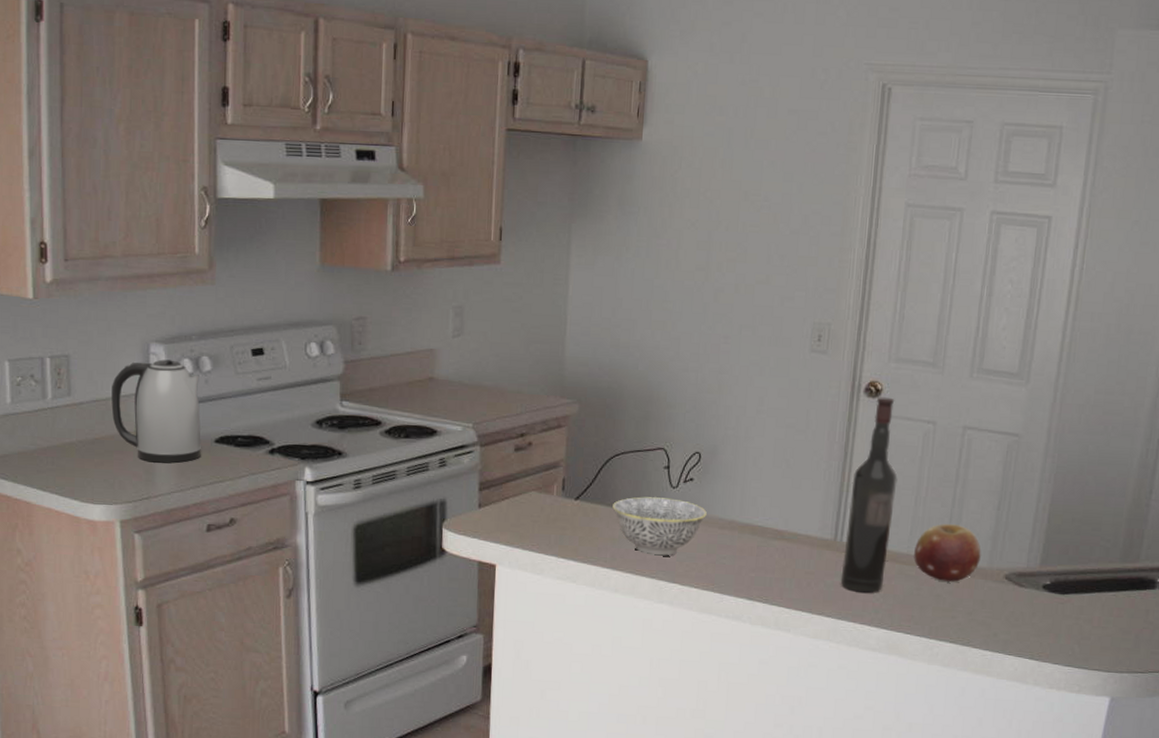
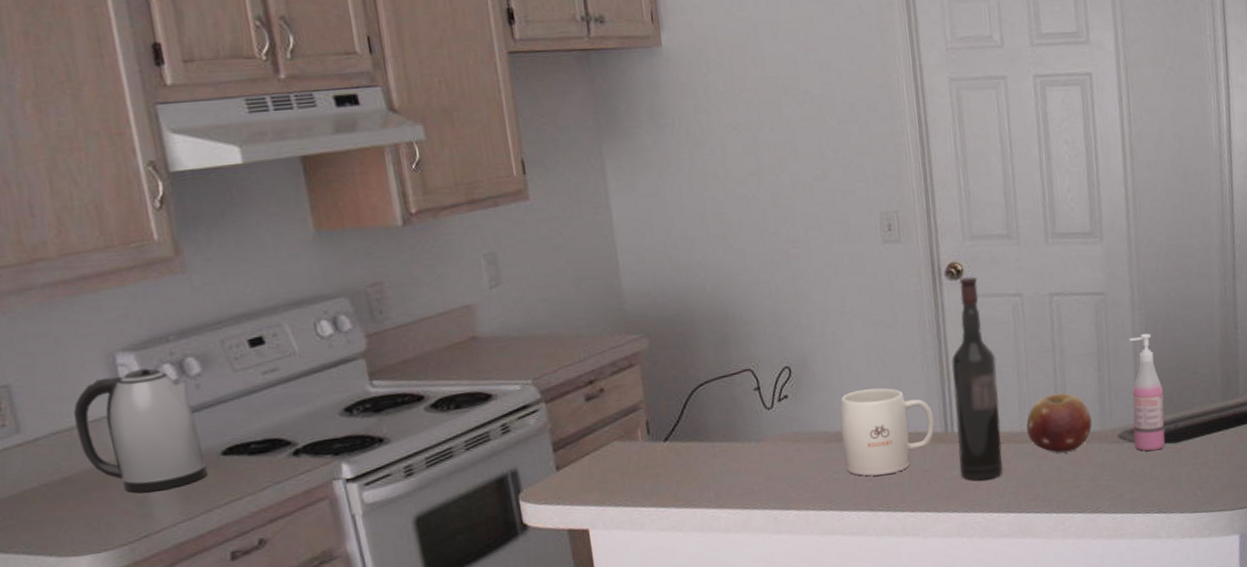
bowl: present [613,497,707,556] -> none [706,420,809,486]
mug: none [734,486,826,569] -> present [840,387,935,477]
soap dispenser: none [1019,481,1061,598] -> present [1129,333,1166,452]

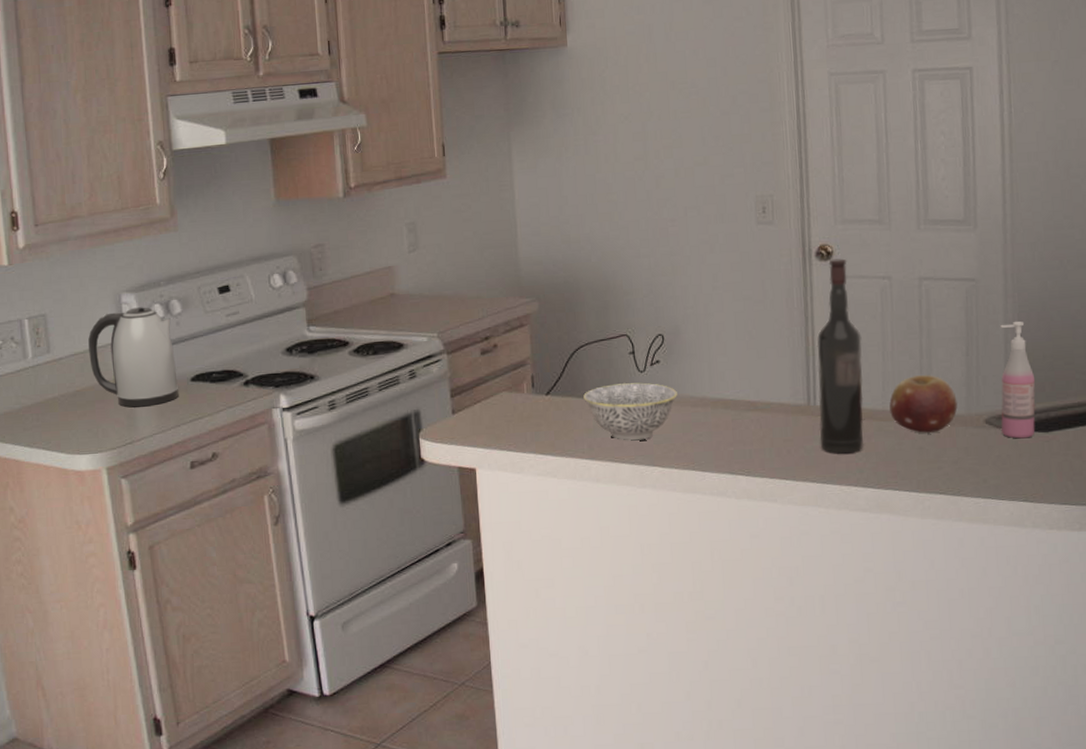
bowl: none [706,420,809,486] -> present [583,382,677,441]
mug: present [840,387,935,477] -> none [707,359,798,441]

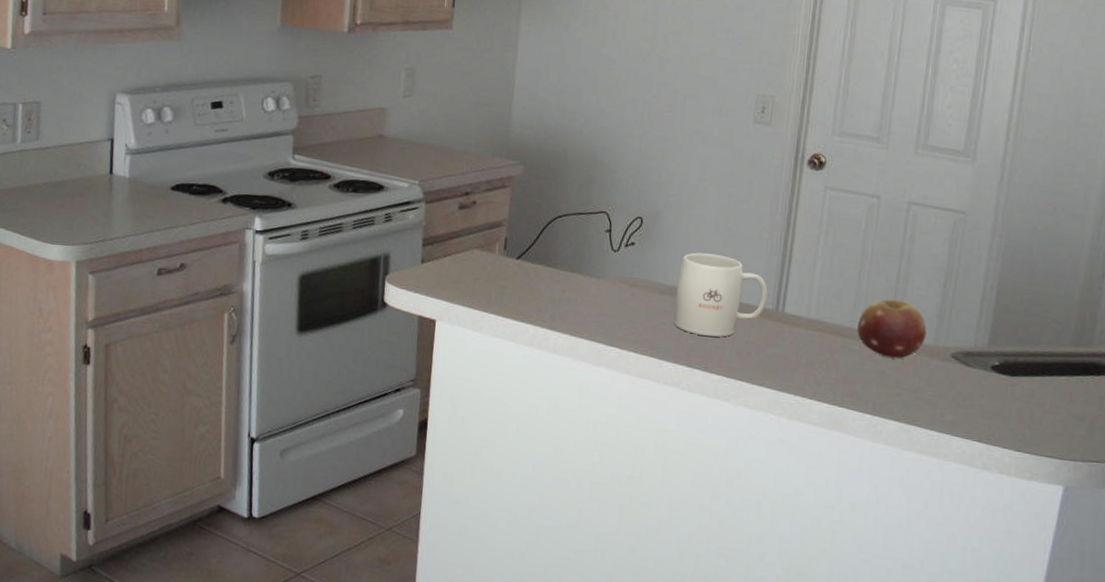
kettle: present [88,307,179,408] -> none [76,109,161,209]
bowl: present [583,382,677,441] -> none [553,259,647,319]
mug: none [707,359,798,441] -> present [674,252,768,337]
wine bottle: present [817,258,864,454] -> none [781,169,841,365]
soap dispenser: present [1000,321,1036,439] -> none [967,260,1010,379]

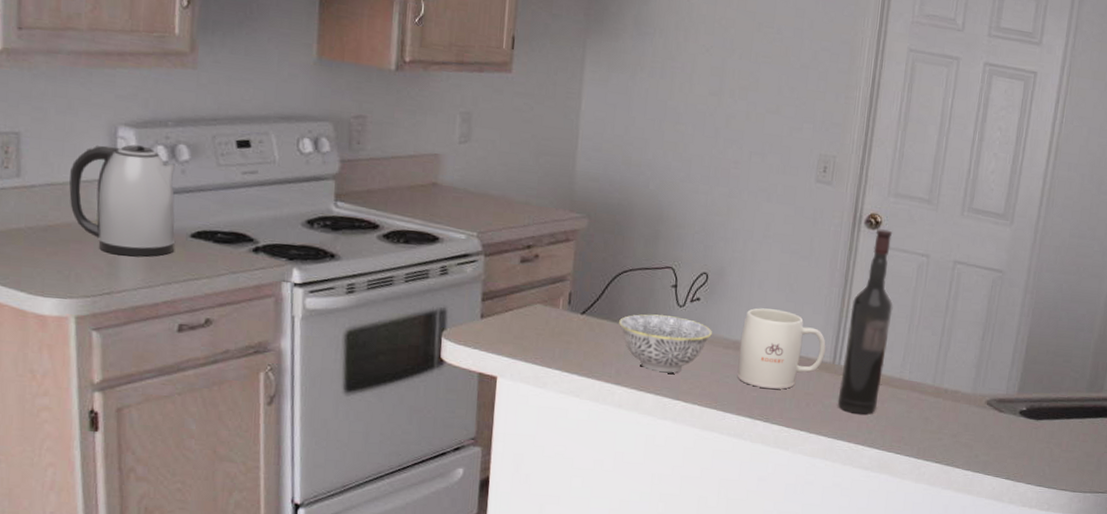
kettle: none [76,109,161,209] -> present [69,144,175,258]
bowl: none [553,259,647,319] -> present [619,314,712,373]
wine bottle: none [781,169,841,365] -> present [837,229,893,414]
fruit: present [857,298,927,358] -> none [905,351,966,406]

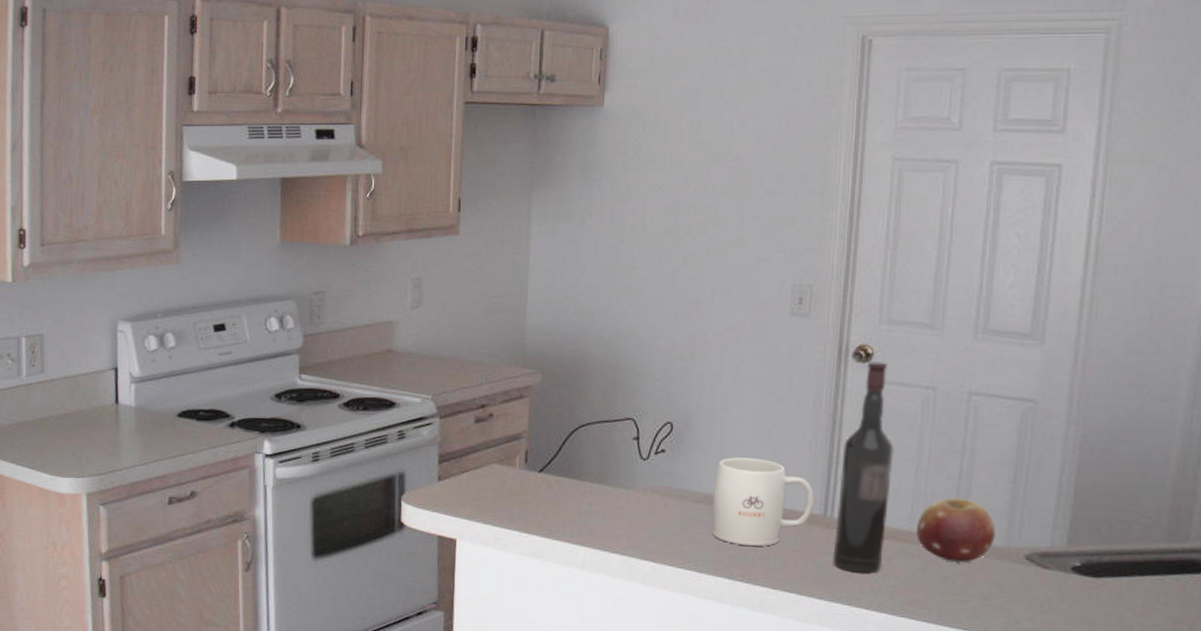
kettle: present [69,144,175,258] -> none [81,337,164,438]
bowl: present [619,314,712,373] -> none [579,469,681,532]
fruit: none [905,351,966,406] -> present [916,498,996,562]

